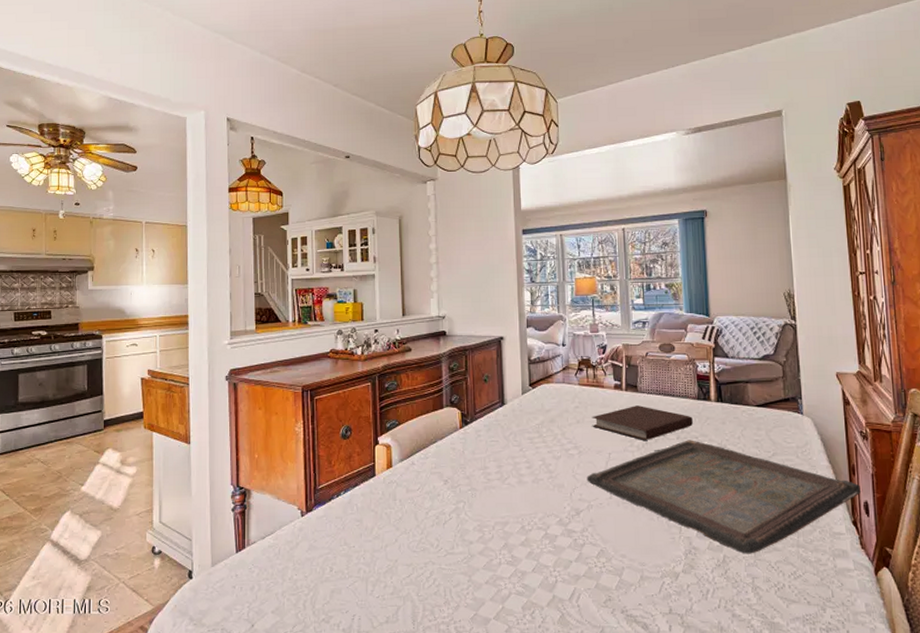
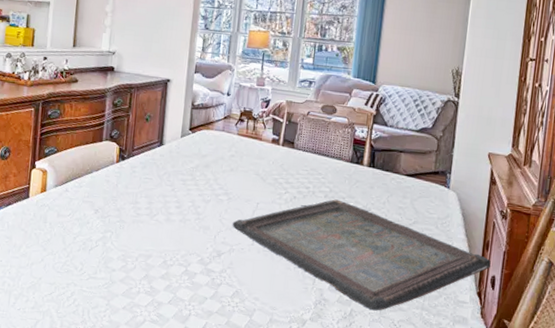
notebook: present [592,405,693,440] -> none [245,161,343,195]

